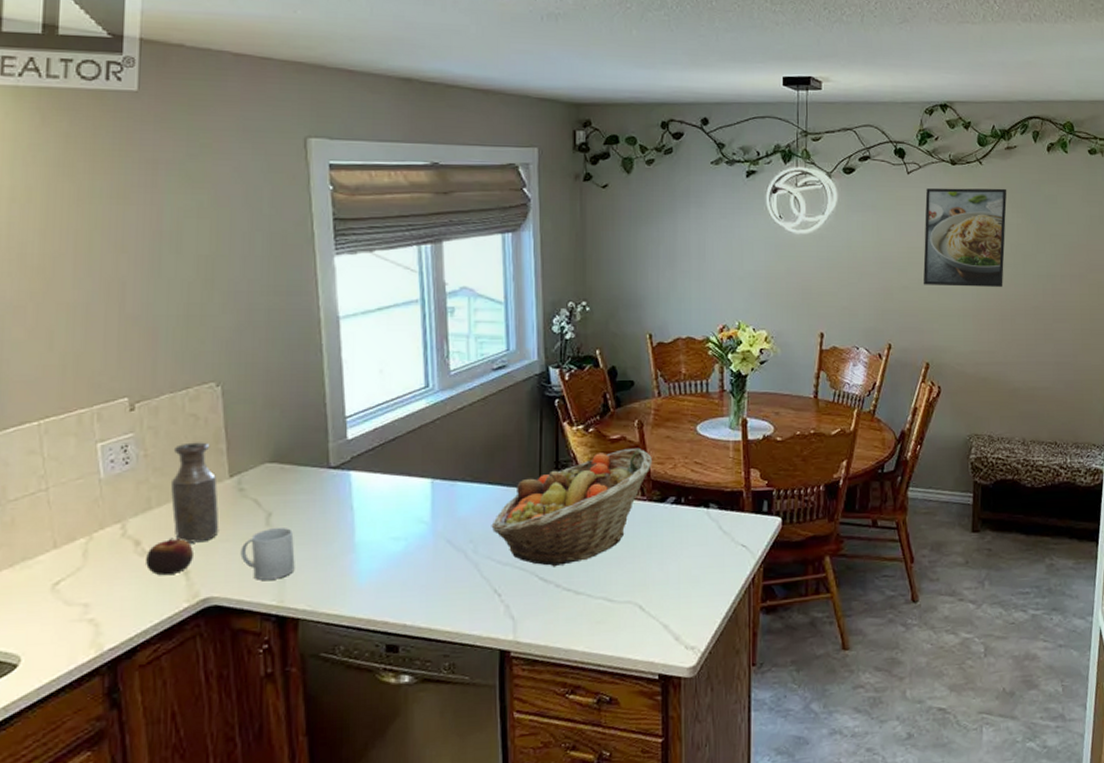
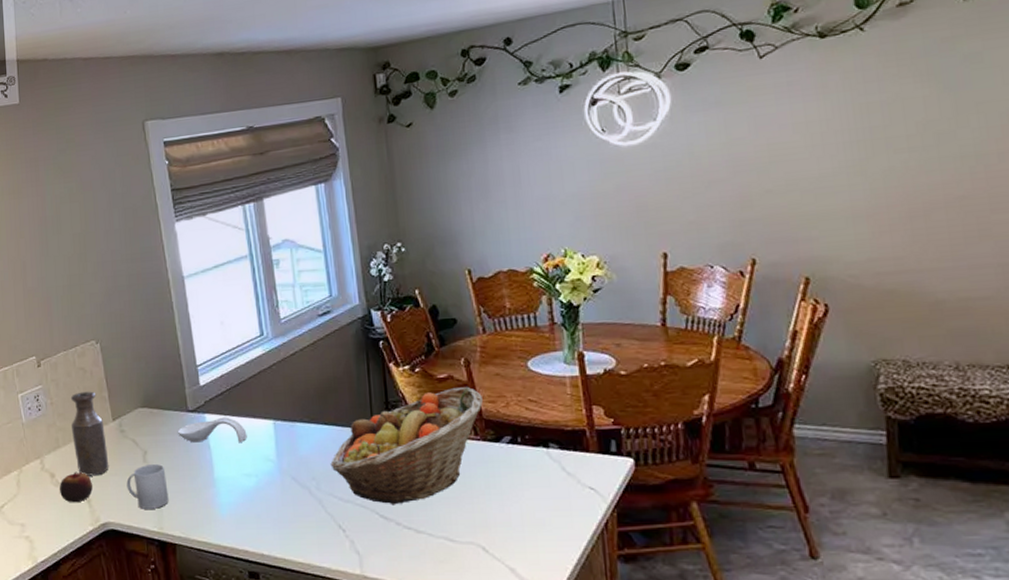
spoon rest: none [313,474,399,504] -> present [177,417,247,443]
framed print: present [923,188,1007,287] -> none [787,54,909,186]

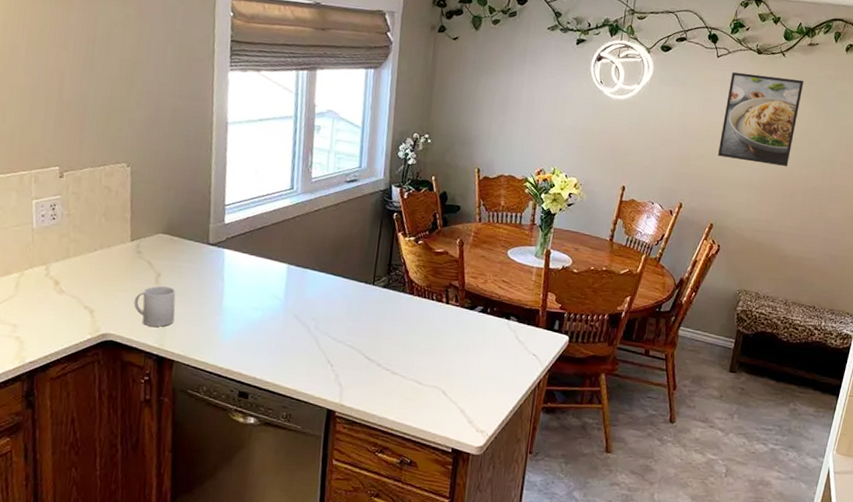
apple: present [60,471,93,503] -> none [62,282,99,312]
bottle: present [70,391,109,476] -> none [85,209,121,289]
spoon rest: present [177,417,247,443] -> none [194,254,261,280]
fruit basket: present [330,386,483,505] -> none [331,261,468,350]
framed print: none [787,54,909,186] -> present [717,72,804,166]

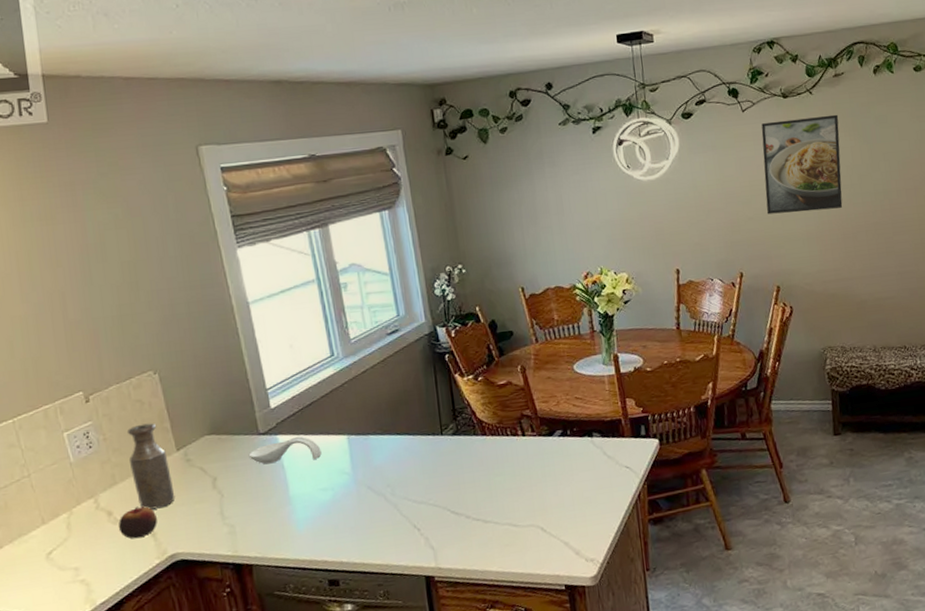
apple: none [62,282,99,312] -> present [119,506,157,539]
bottle: none [85,209,121,289] -> present [126,423,175,510]
mug: present [134,286,176,327] -> none [195,489,243,535]
spoon rest: none [194,254,261,280] -> present [248,436,322,464]

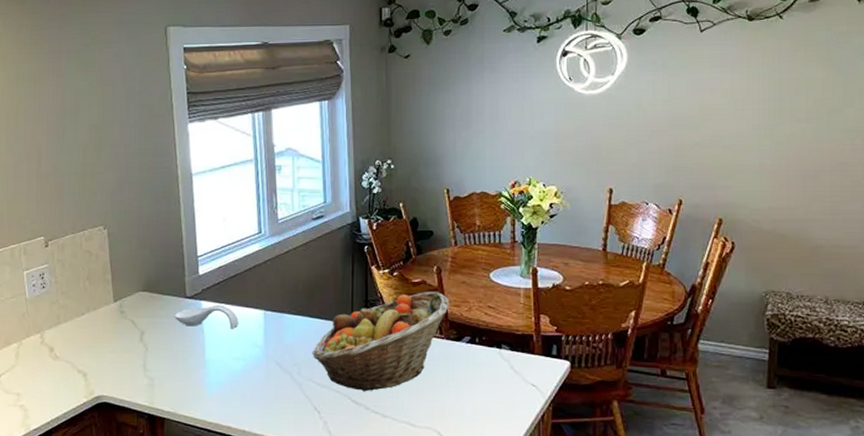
apple: present [119,506,157,539] -> none [57,347,89,376]
bottle: present [126,423,175,510] -> none [73,273,107,352]
fruit basket: none [404,390,538,501] -> present [312,291,449,392]
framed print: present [761,114,843,215] -> none [716,42,811,143]

